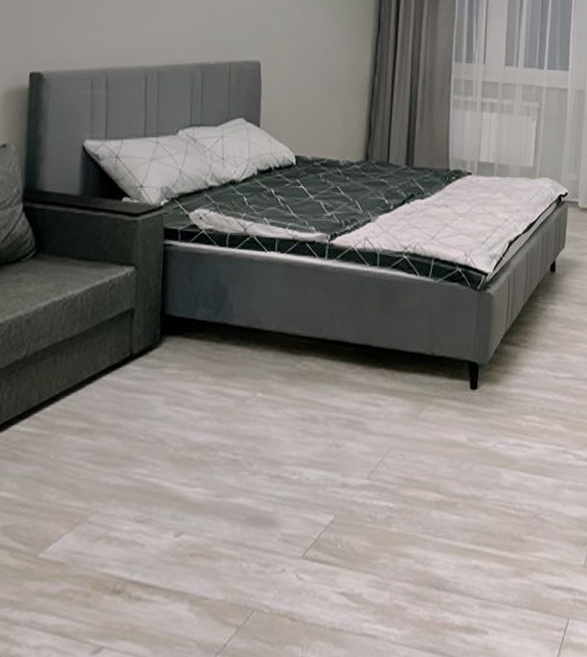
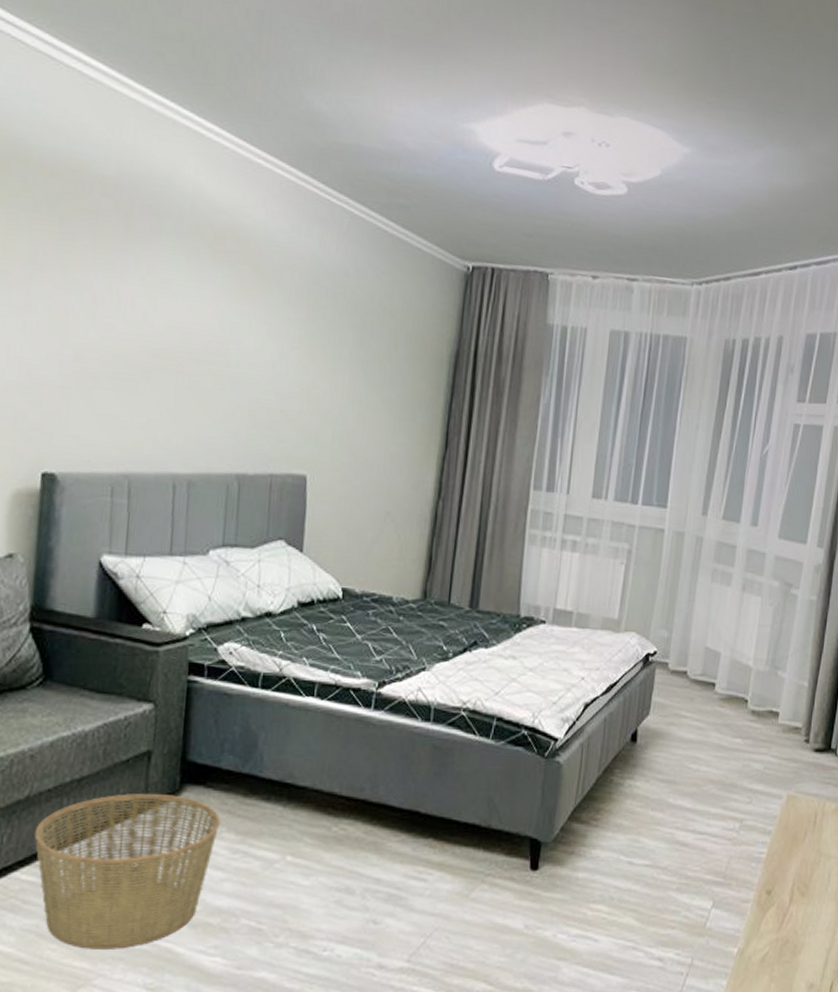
basket: none [31,345,198,490] -> present [34,793,221,949]

